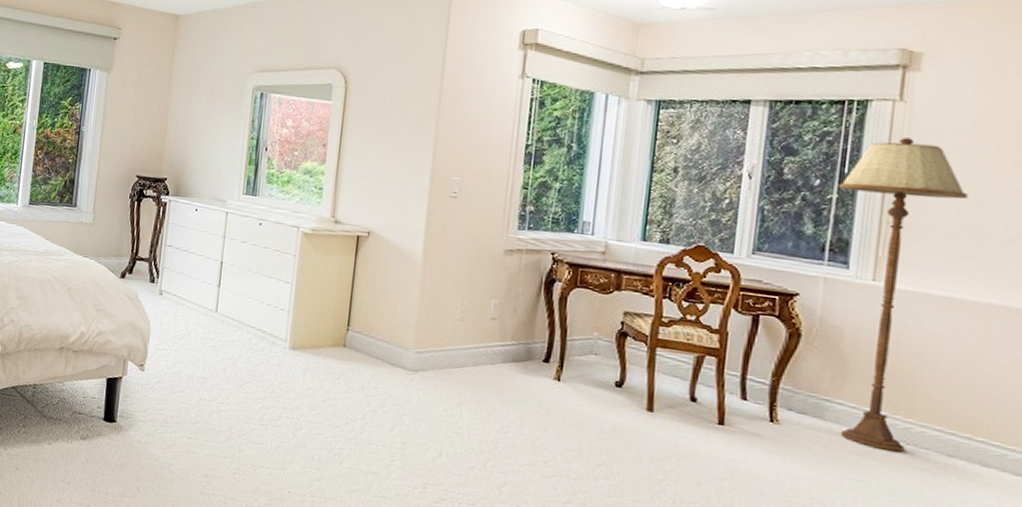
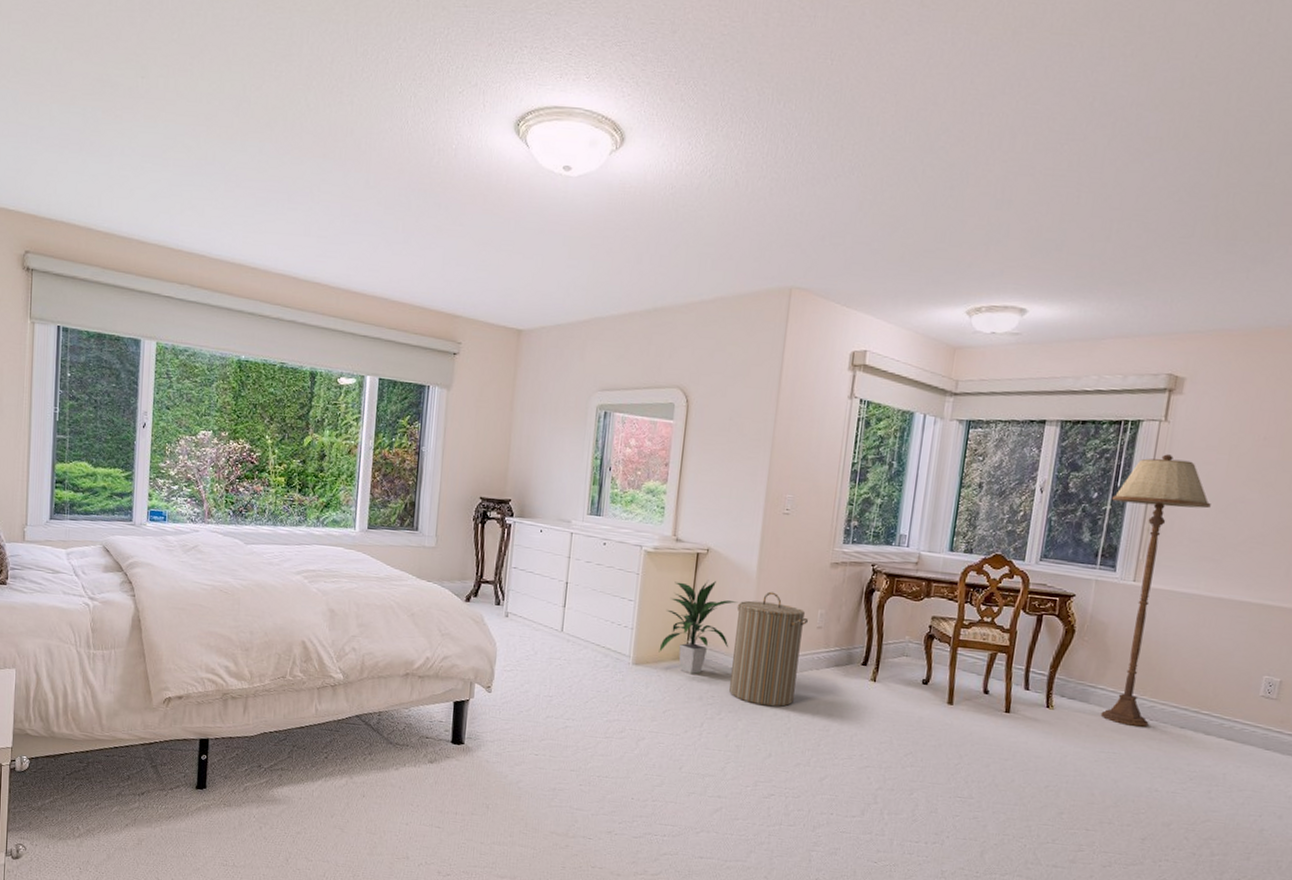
indoor plant: none [317,263,403,363] -> present [658,579,739,675]
laundry hamper: none [394,278,480,403] -> present [729,591,808,707]

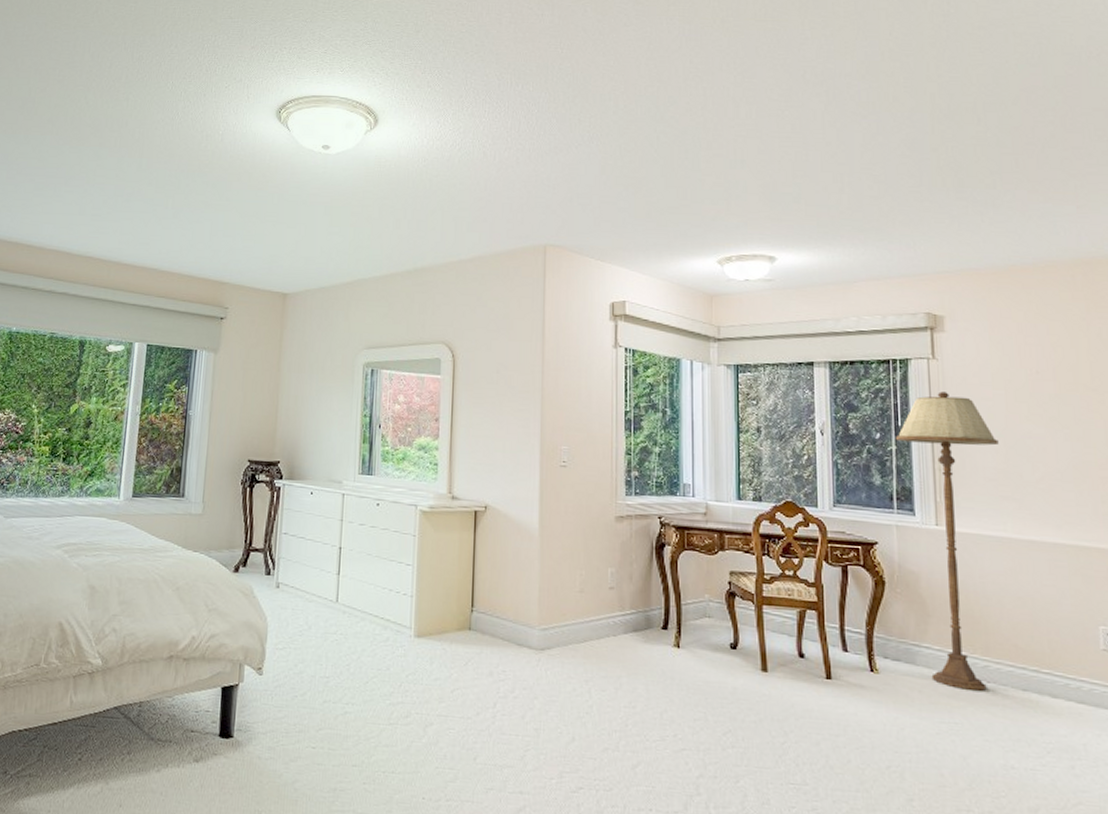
indoor plant: present [658,579,739,675] -> none [442,539,523,647]
laundry hamper: present [729,591,808,707] -> none [521,550,598,681]

